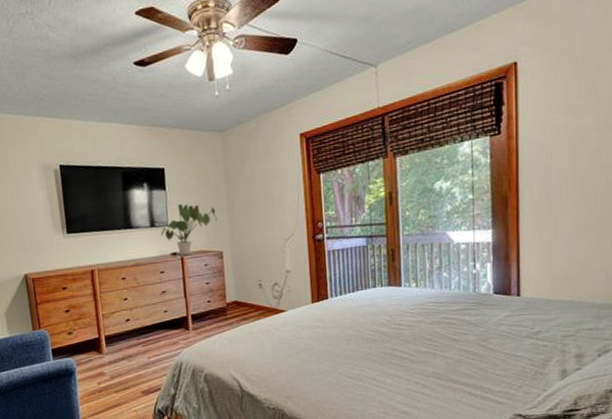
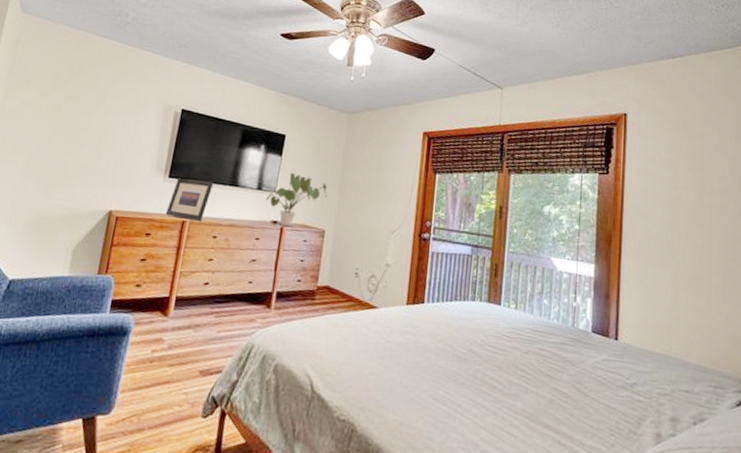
picture frame: none [74,228,110,269] -> present [165,178,214,222]

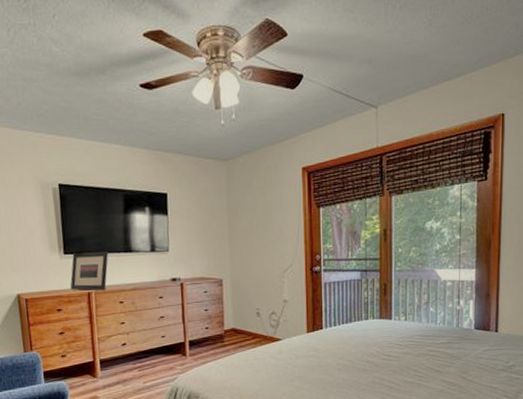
house plant: present [266,172,328,227] -> none [161,229,219,282]

